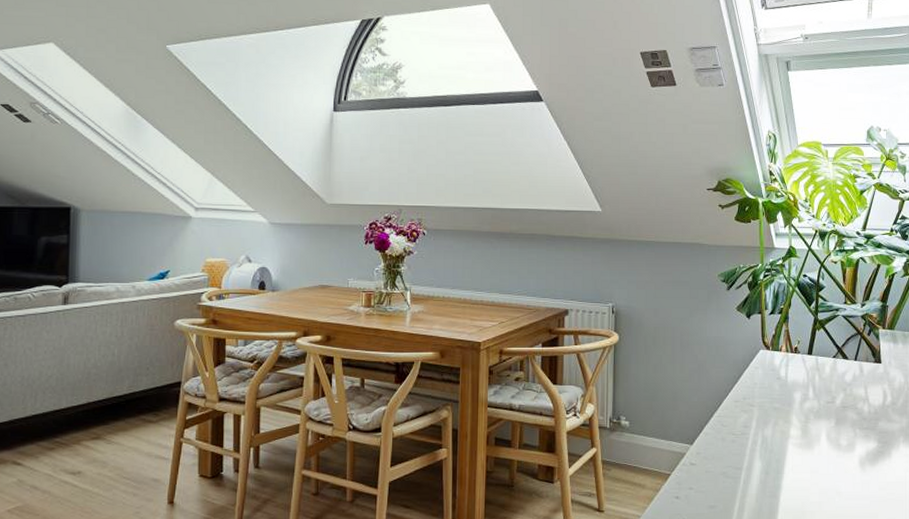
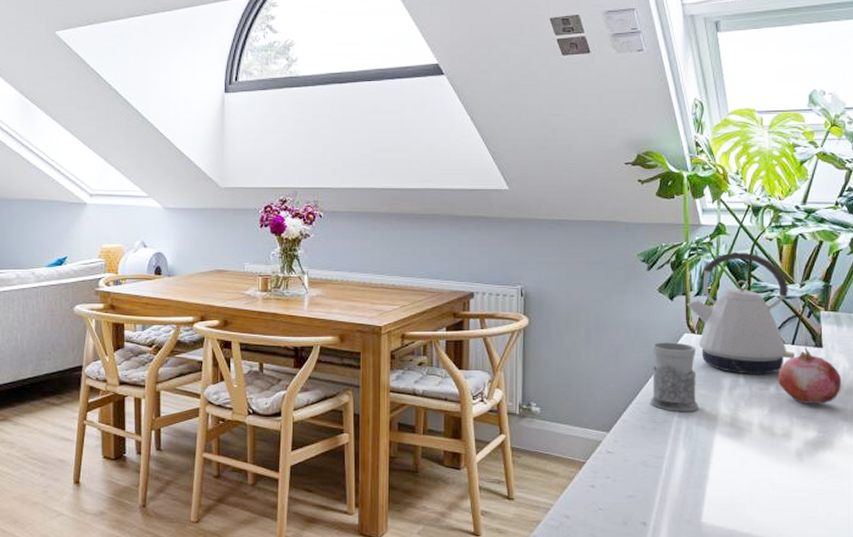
mug: none [729,358,773,425] -> present [650,342,698,412]
kettle: none [762,274,858,389] -> present [686,252,796,375]
fruit: none [843,362,898,416] -> present [778,347,842,404]

